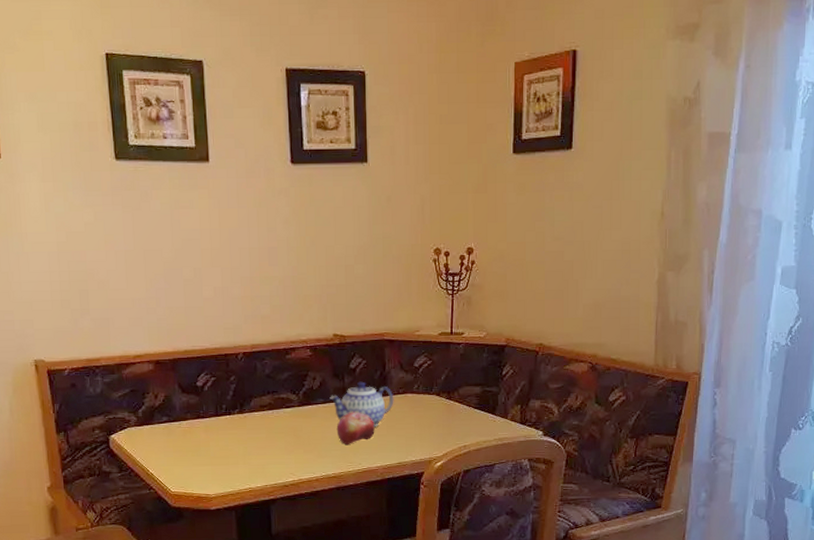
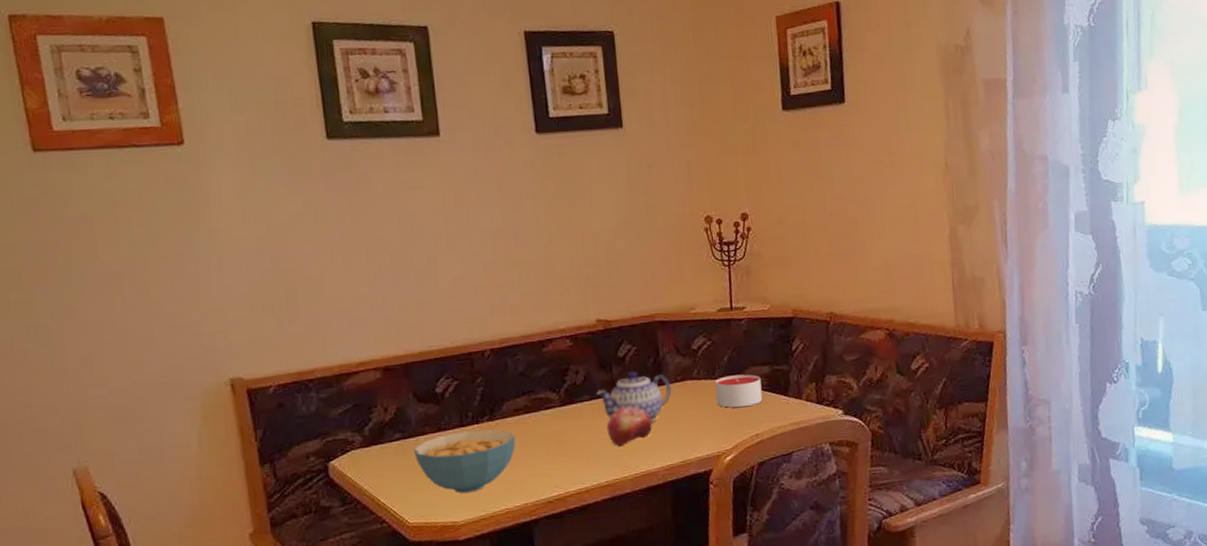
cereal bowl: none [177,420,261,471] -> present [413,428,516,493]
candle: none [432,392,473,421] -> present [715,374,763,408]

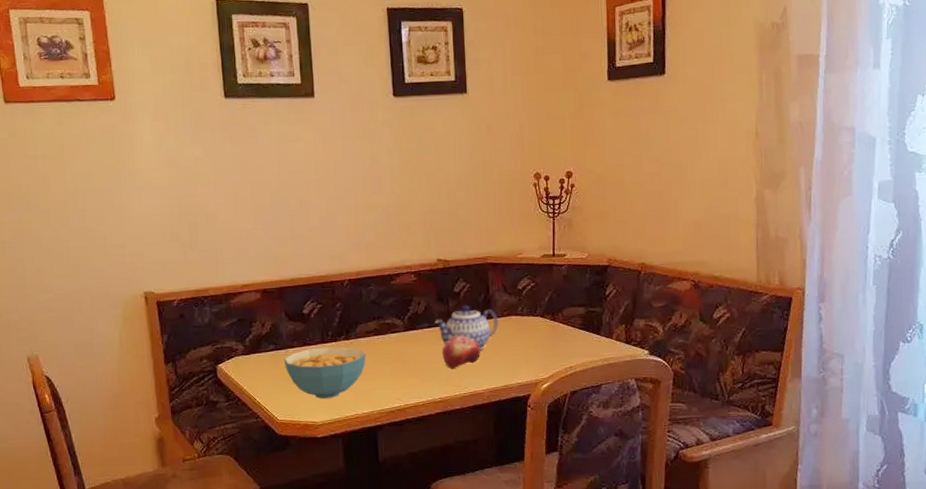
candle: present [715,374,763,408] -> none [536,313,577,343]

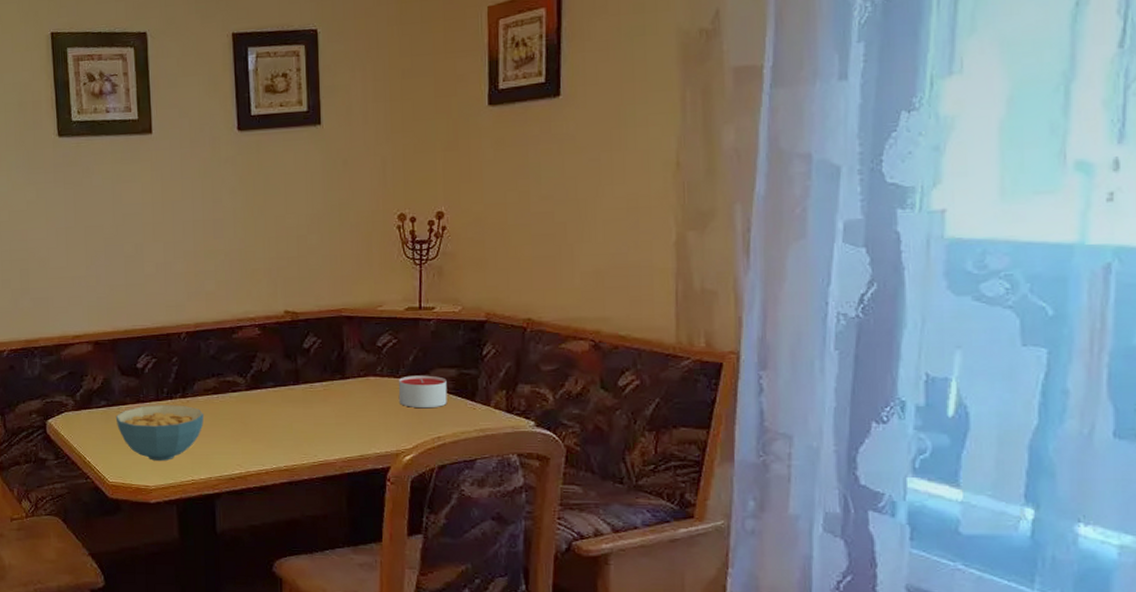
teapot: present [434,305,499,350] -> none [281,363,354,414]
fruit: present [442,335,480,369] -> none [288,397,332,435]
candle: none [536,313,577,343] -> present [398,375,447,409]

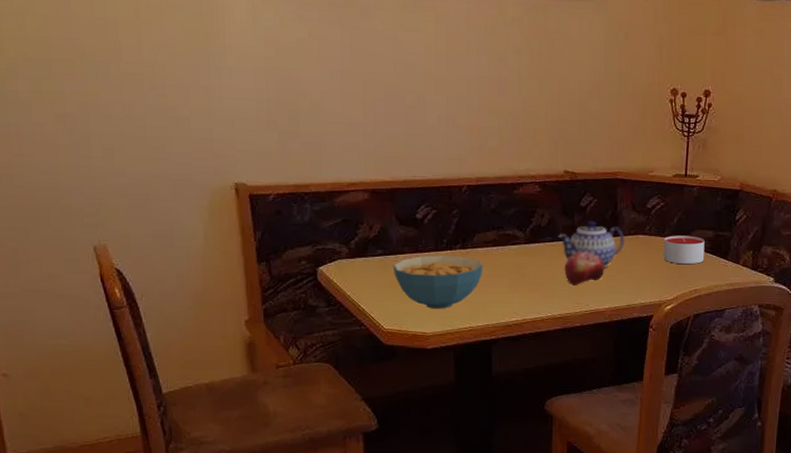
teapot: none [281,363,354,414] -> present [558,220,625,267]
fruit: none [288,397,332,435] -> present [564,251,604,286]

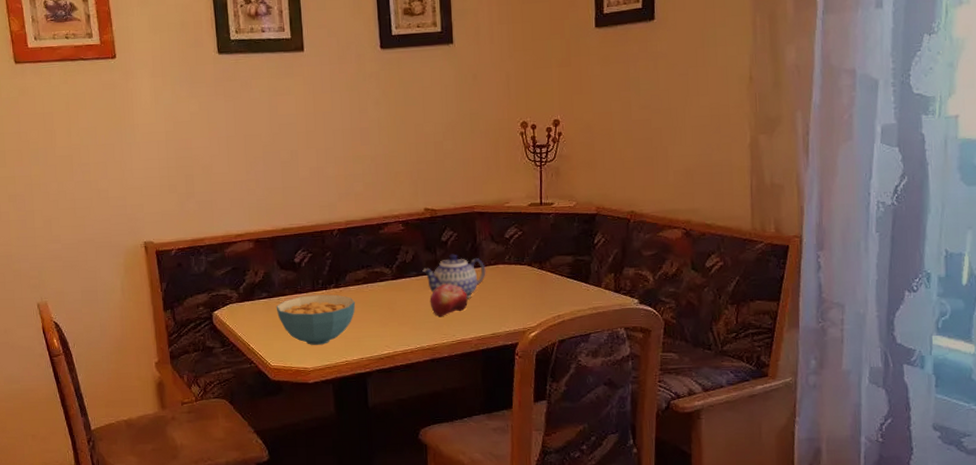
candle: present [663,235,705,265] -> none [524,262,565,291]

